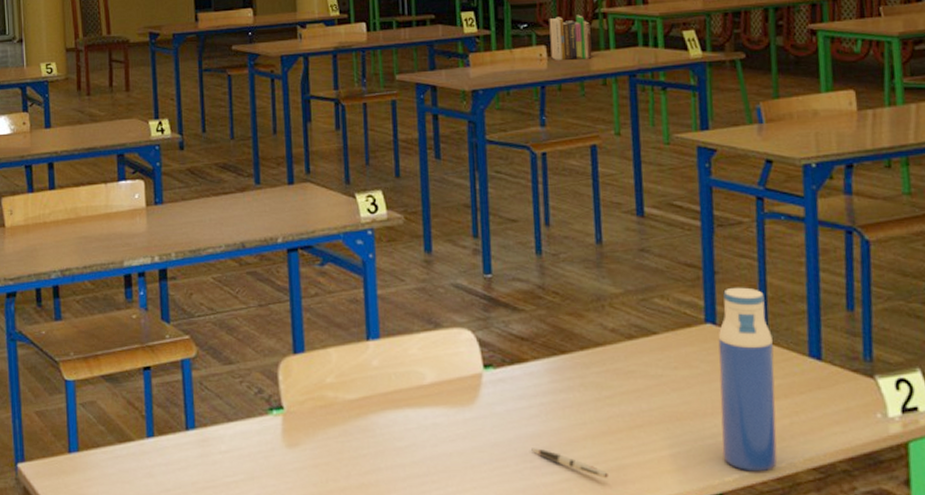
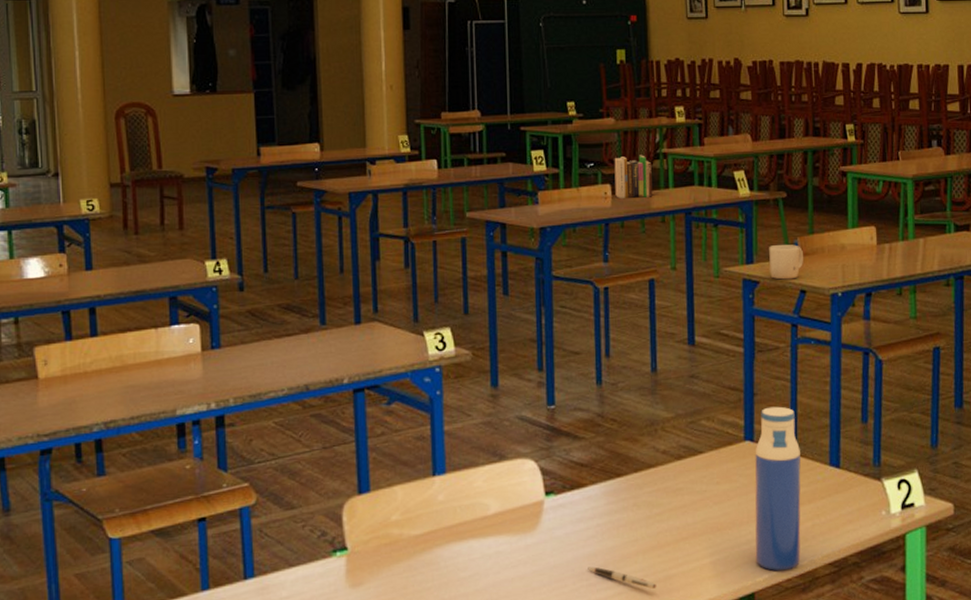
mug: none [726,110,769,148] -> present [769,245,804,280]

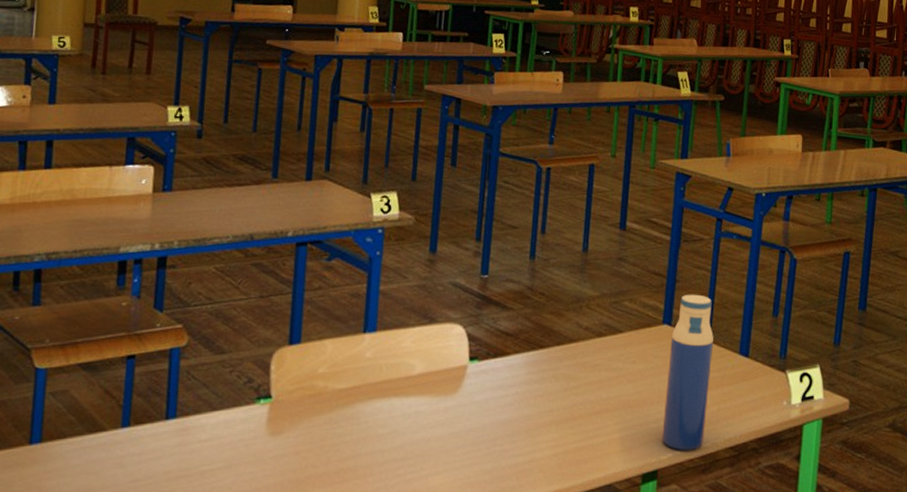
pen: present [588,566,656,589] -> none [502,433,566,459]
books: present [614,155,653,199] -> none [566,48,603,89]
mug: present [769,245,804,280] -> none [702,143,735,177]

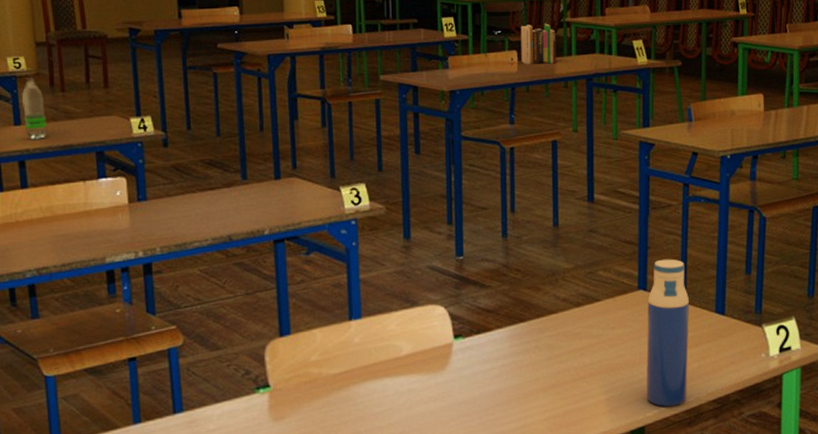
bottle: none [59,57,83,120] -> present [21,78,48,139]
books: none [566,48,603,89] -> present [520,23,556,65]

